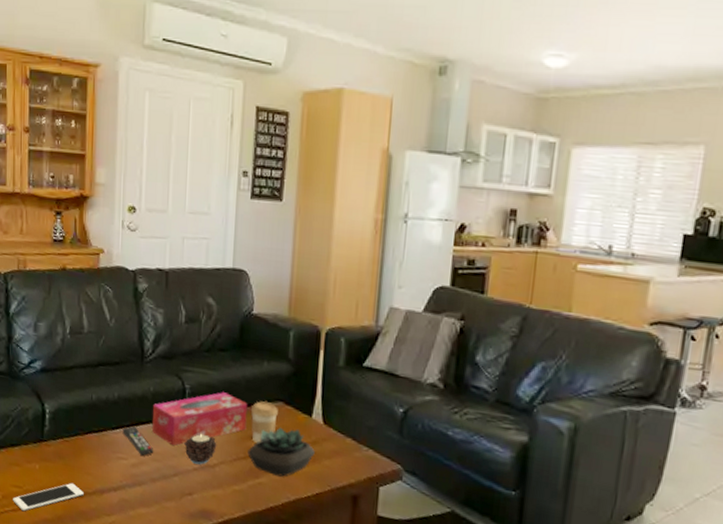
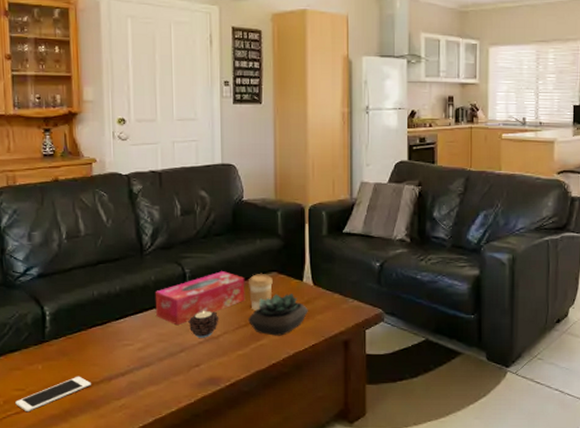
remote control: present [122,426,154,456] -> none [126,315,160,339]

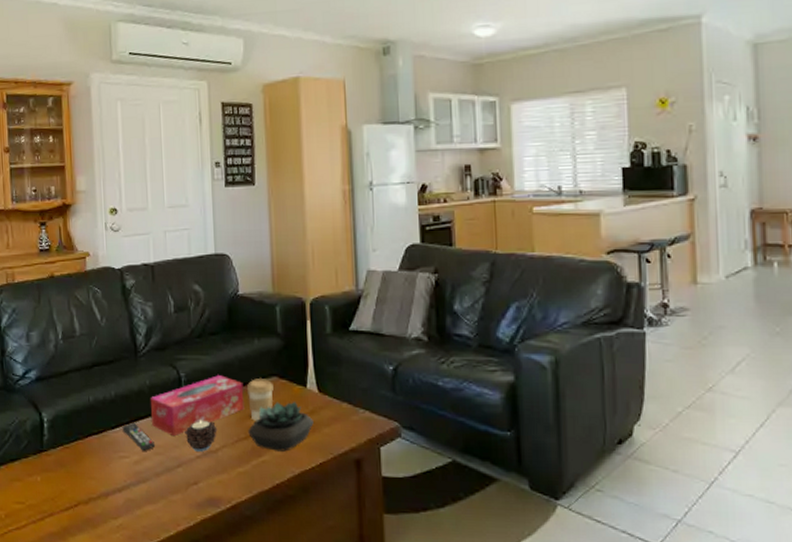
cell phone: present [15,376,91,412] -> none [16,490,88,528]
remote control: none [126,315,160,339] -> present [122,423,156,451]

